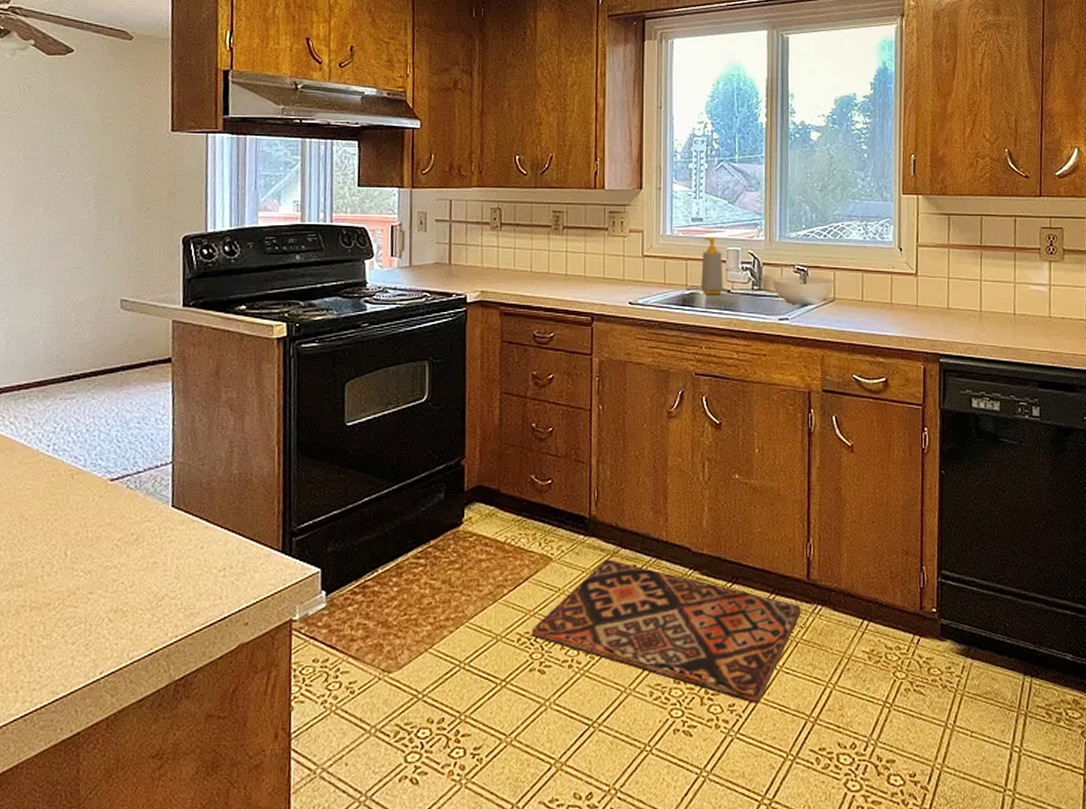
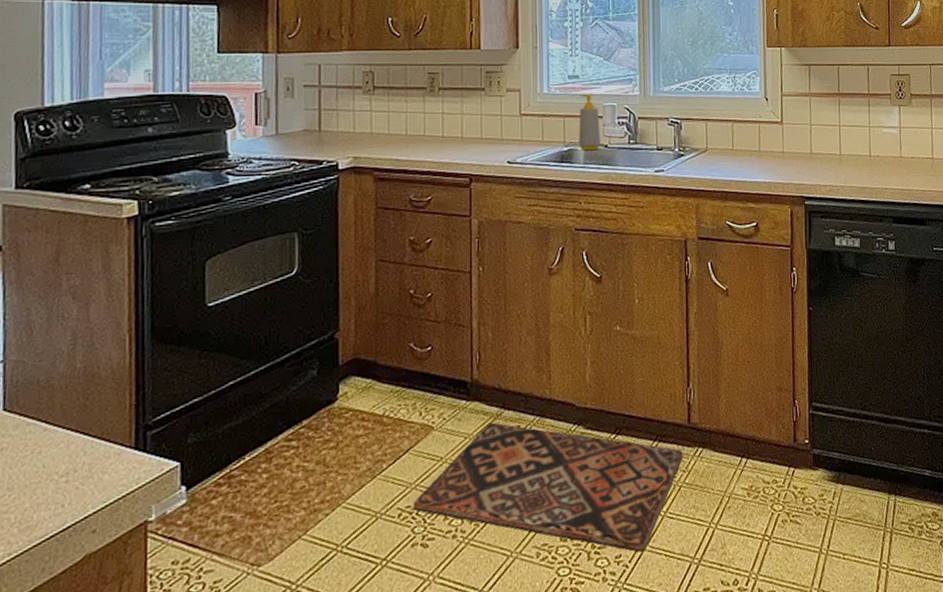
bowl: present [771,276,835,305] -> none [647,127,707,157]

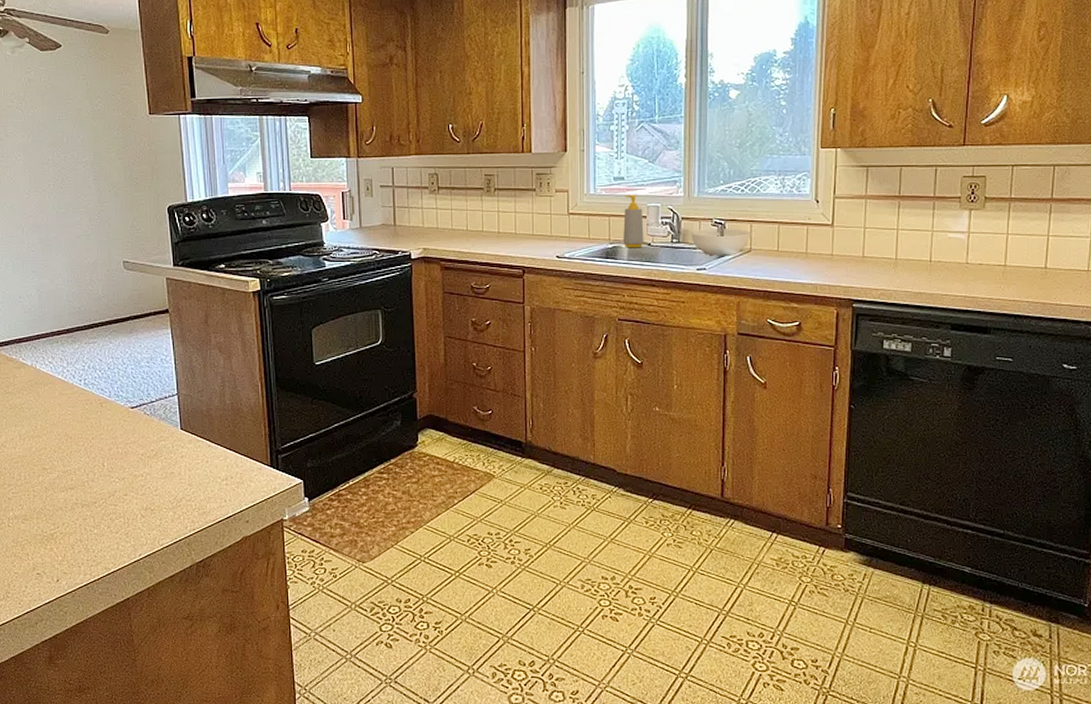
doormat: present [414,422,683,552] -> none [480,477,716,598]
bowl: none [647,127,707,157] -> present [690,228,751,256]

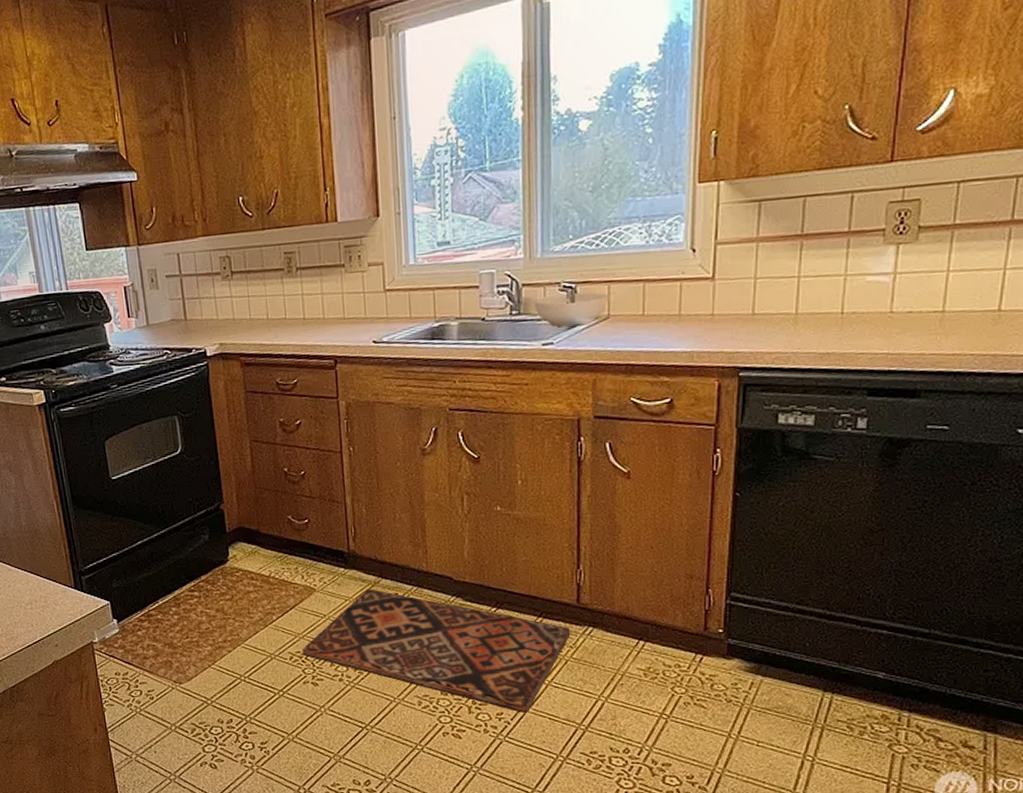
doormat: none [480,477,716,598] -> present [303,589,571,713]
soap bottle: present [623,194,644,248] -> none [451,260,477,326]

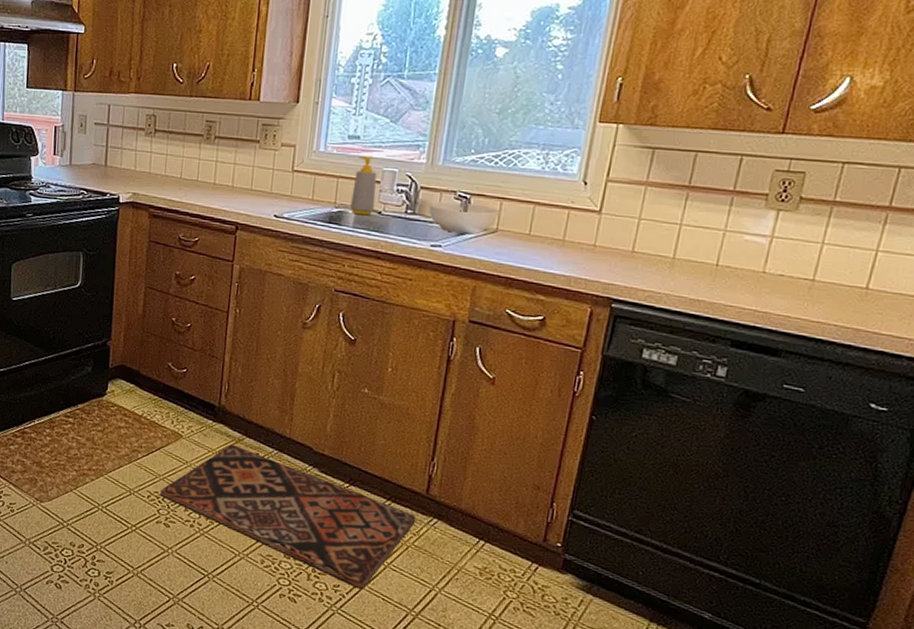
soap bottle: none [451,260,477,326] -> present [350,155,377,216]

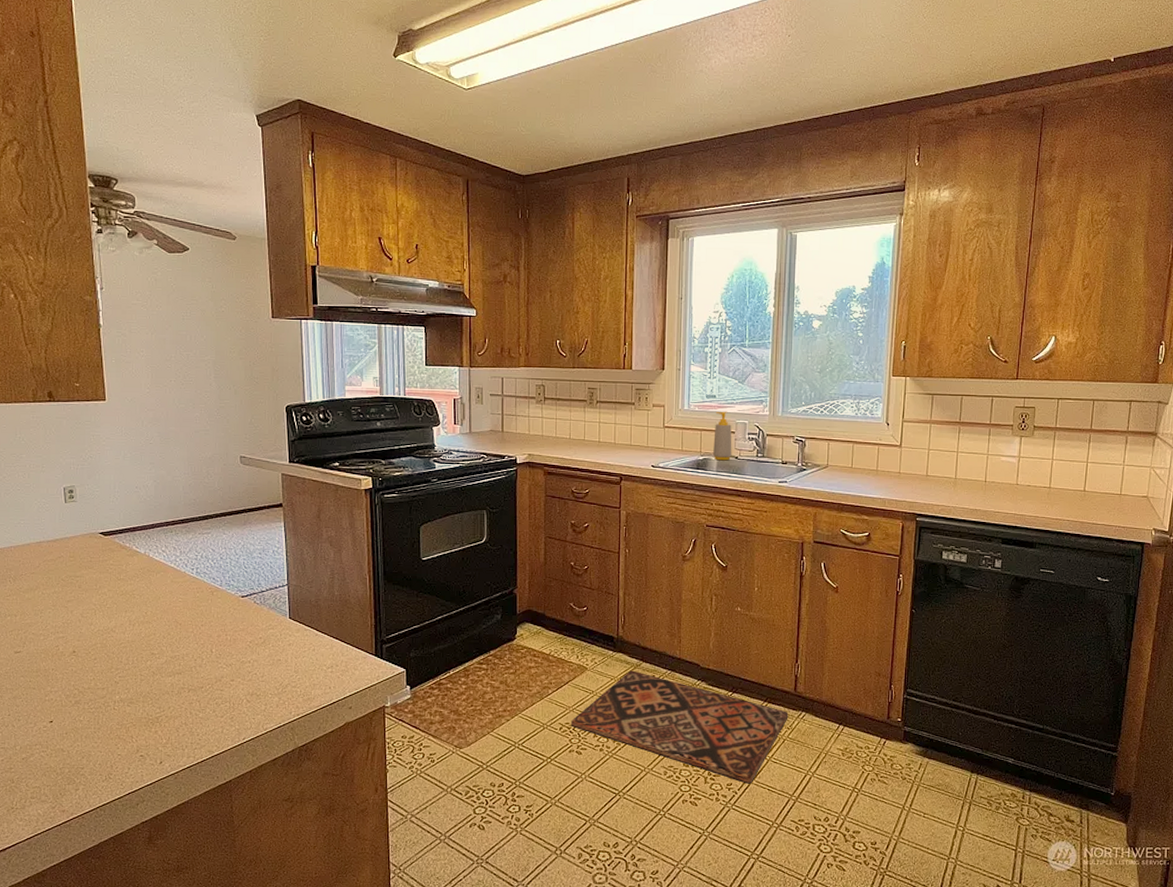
bowl: present [428,201,500,235] -> none [773,445,829,471]

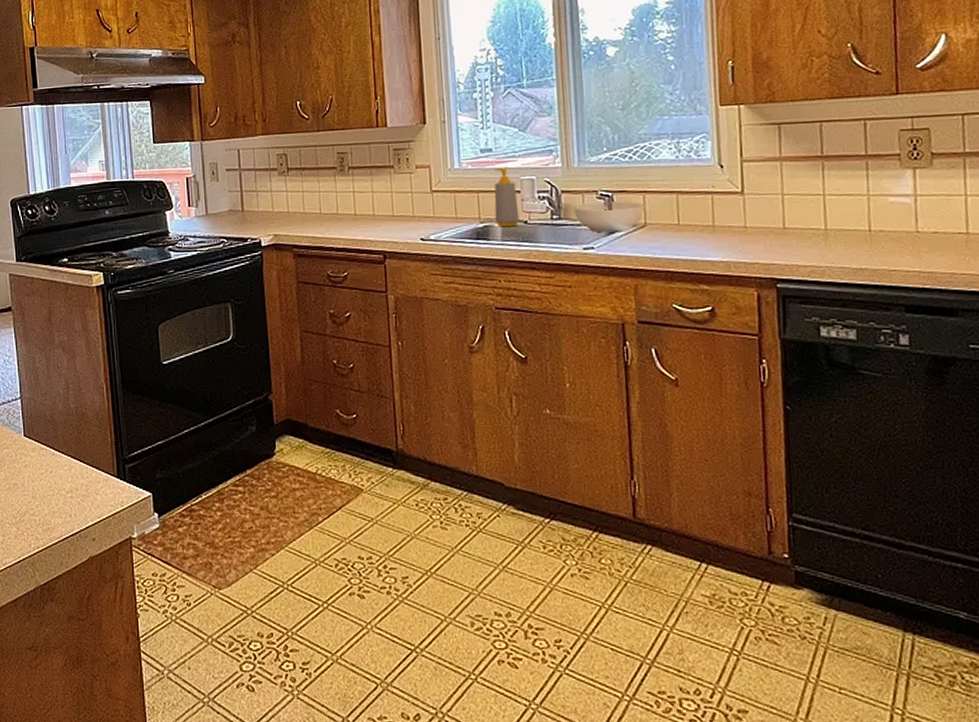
doormat: present [571,670,789,784] -> none [349,492,629,641]
bowl: none [773,445,829,471] -> present [572,201,645,233]

